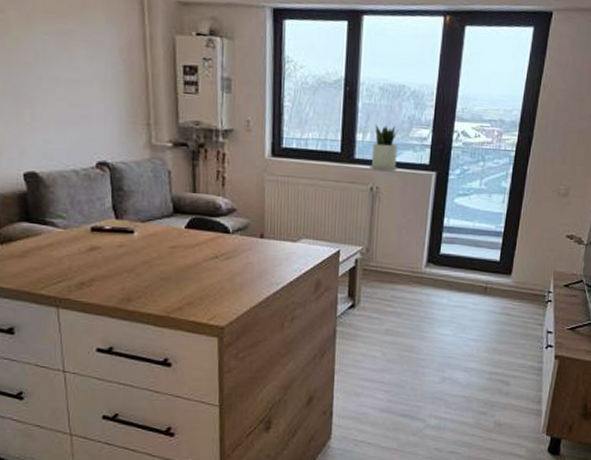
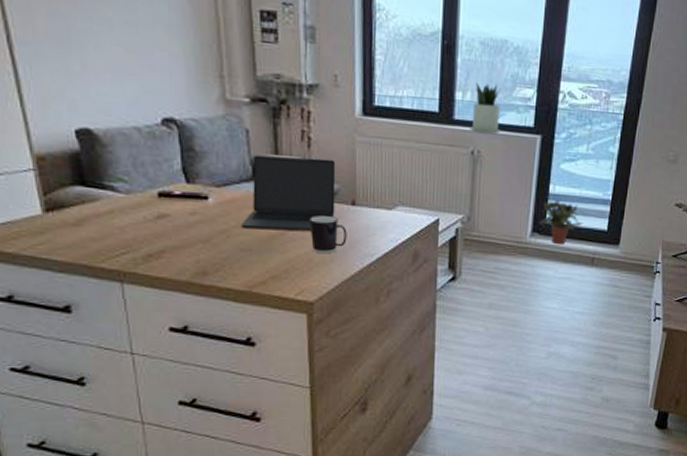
laptop: none [162,193,247,261] -> present [241,155,336,231]
mug: none [222,247,256,283] -> present [309,215,347,254]
potted plant: none [434,232,476,274] -> present [539,200,583,244]

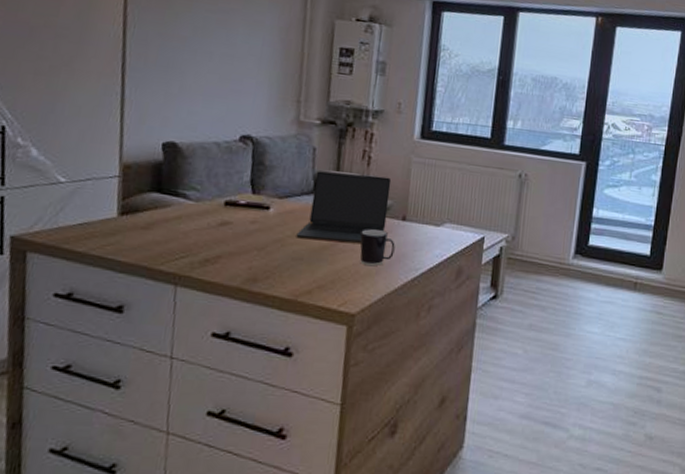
planter: present [470,83,500,135] -> none [518,113,548,160]
potted plant: present [539,200,583,244] -> none [582,223,626,267]

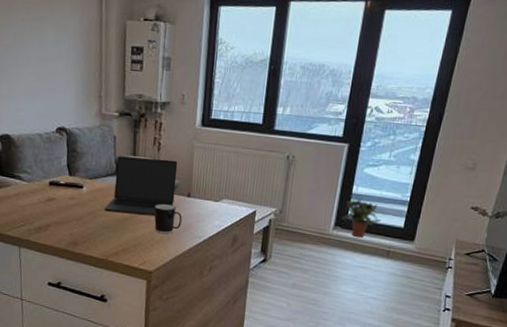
potted plant: none [582,223,626,267] -> present [342,199,382,237]

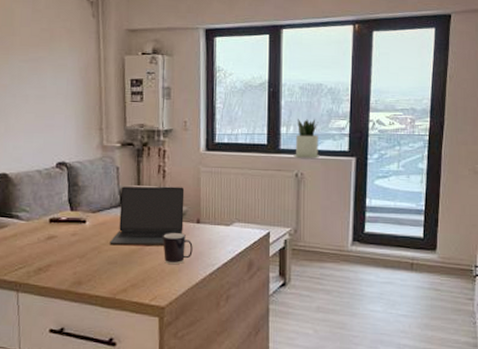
planter: none [287,100,315,143] -> present [294,119,319,159]
potted plant: present [342,199,382,237] -> none [359,212,400,251]

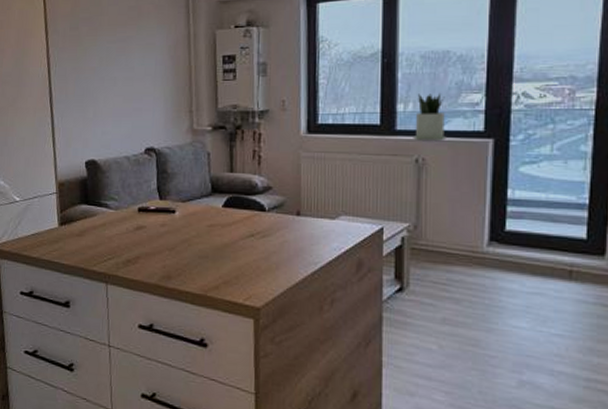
laptop: present [109,186,185,246] -> none [200,173,283,240]
mug: present [163,232,193,265] -> none [258,225,292,262]

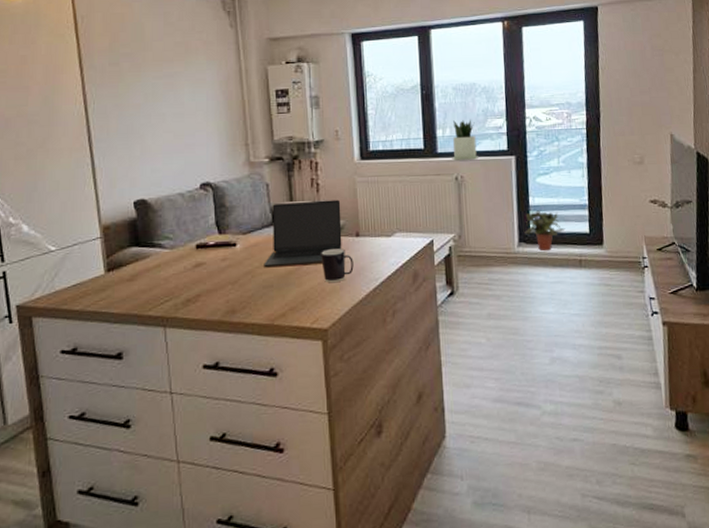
laptop: none [200,173,283,240] -> present [264,199,342,268]
mug: none [258,225,292,262] -> present [321,247,354,283]
potted plant: none [497,205,554,254] -> present [524,210,566,250]

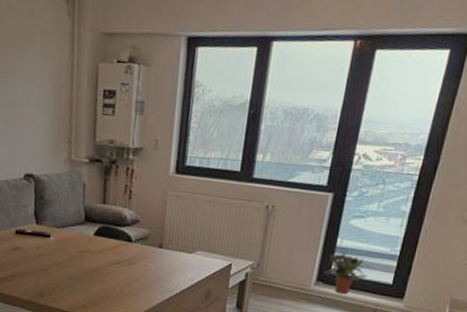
laptop: present [264,199,342,268] -> none [72,204,150,267]
mug: present [321,247,354,283] -> none [123,254,153,287]
planter: present [452,120,479,162] -> none [266,146,297,192]

